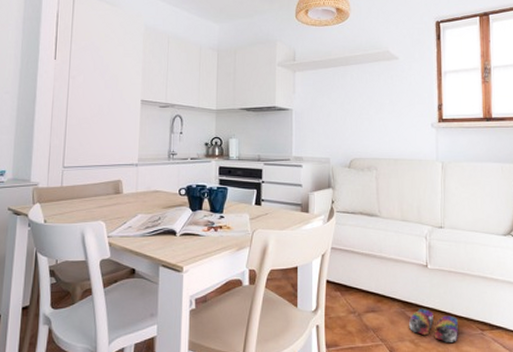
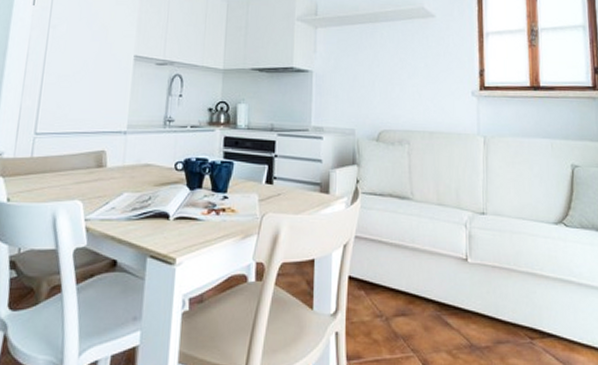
slippers: present [409,309,458,342] -> none [446,312,504,353]

